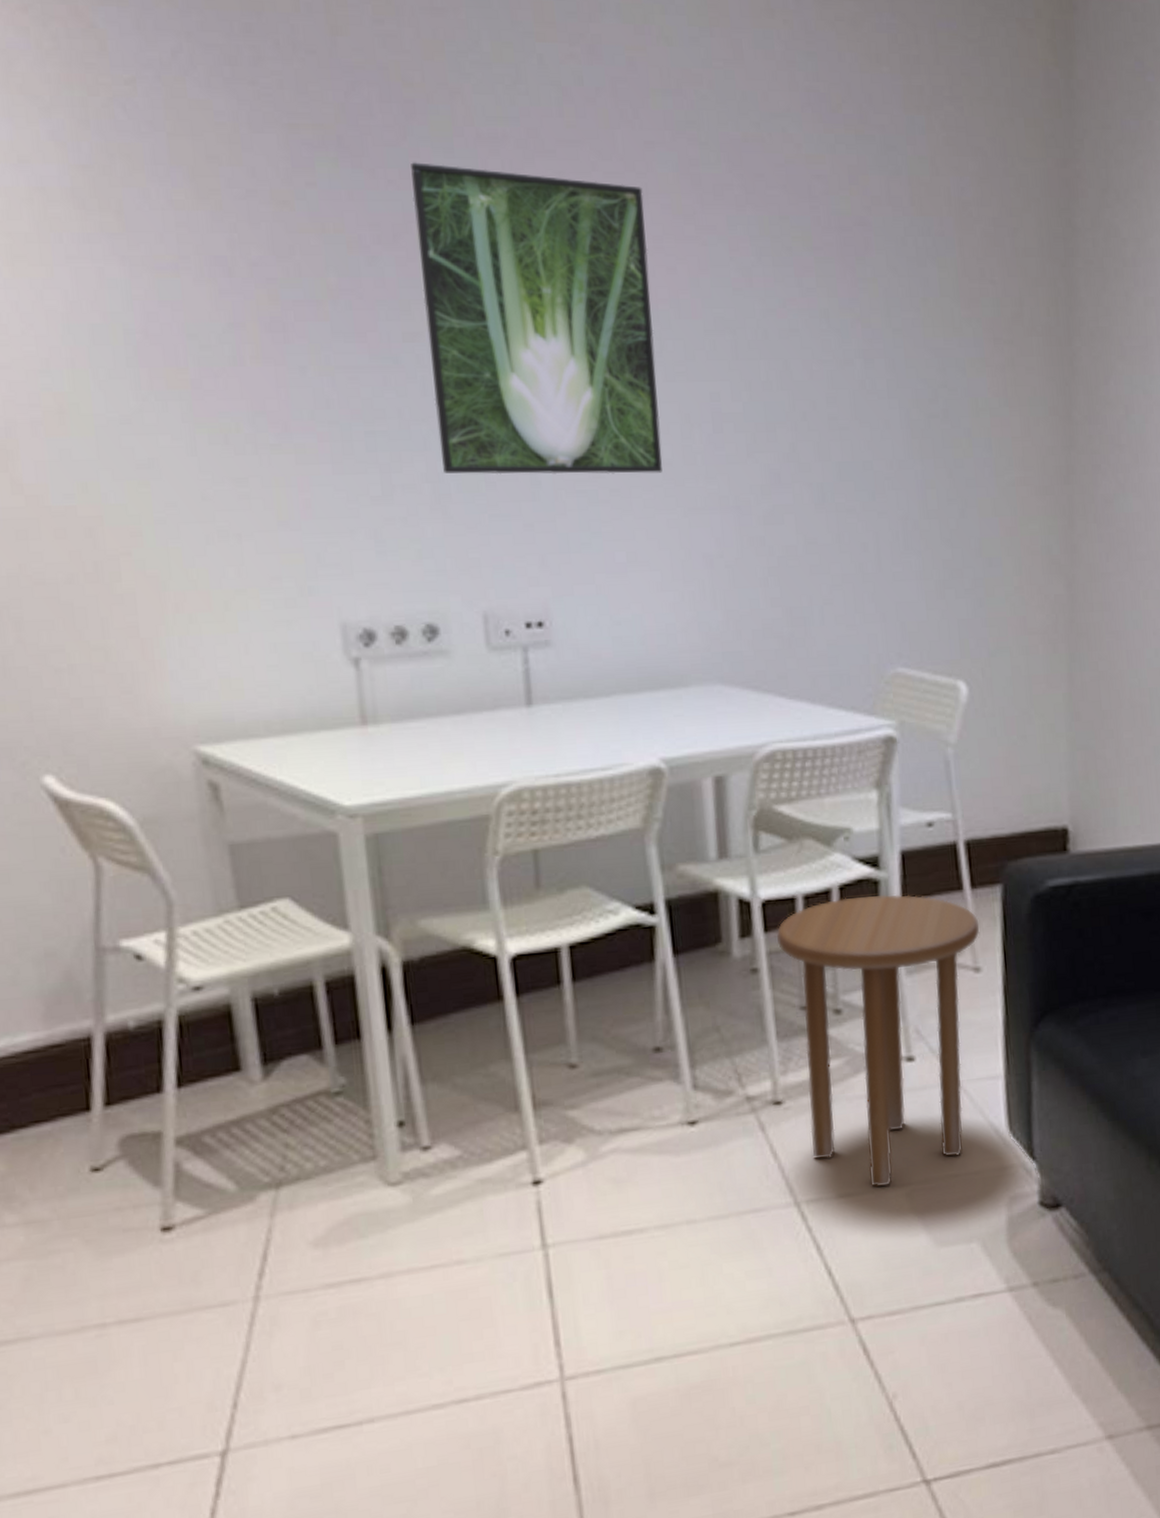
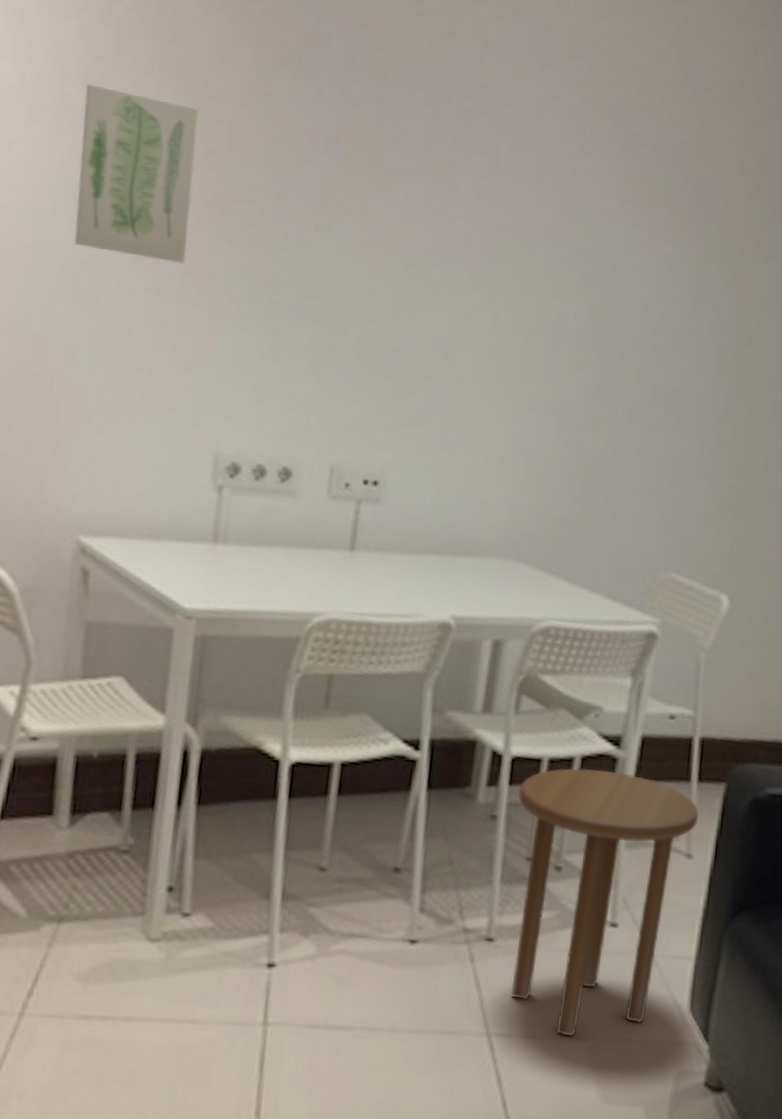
wall art: none [76,200,252,405] -> present [73,83,199,264]
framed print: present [411,161,662,475] -> none [324,86,535,372]

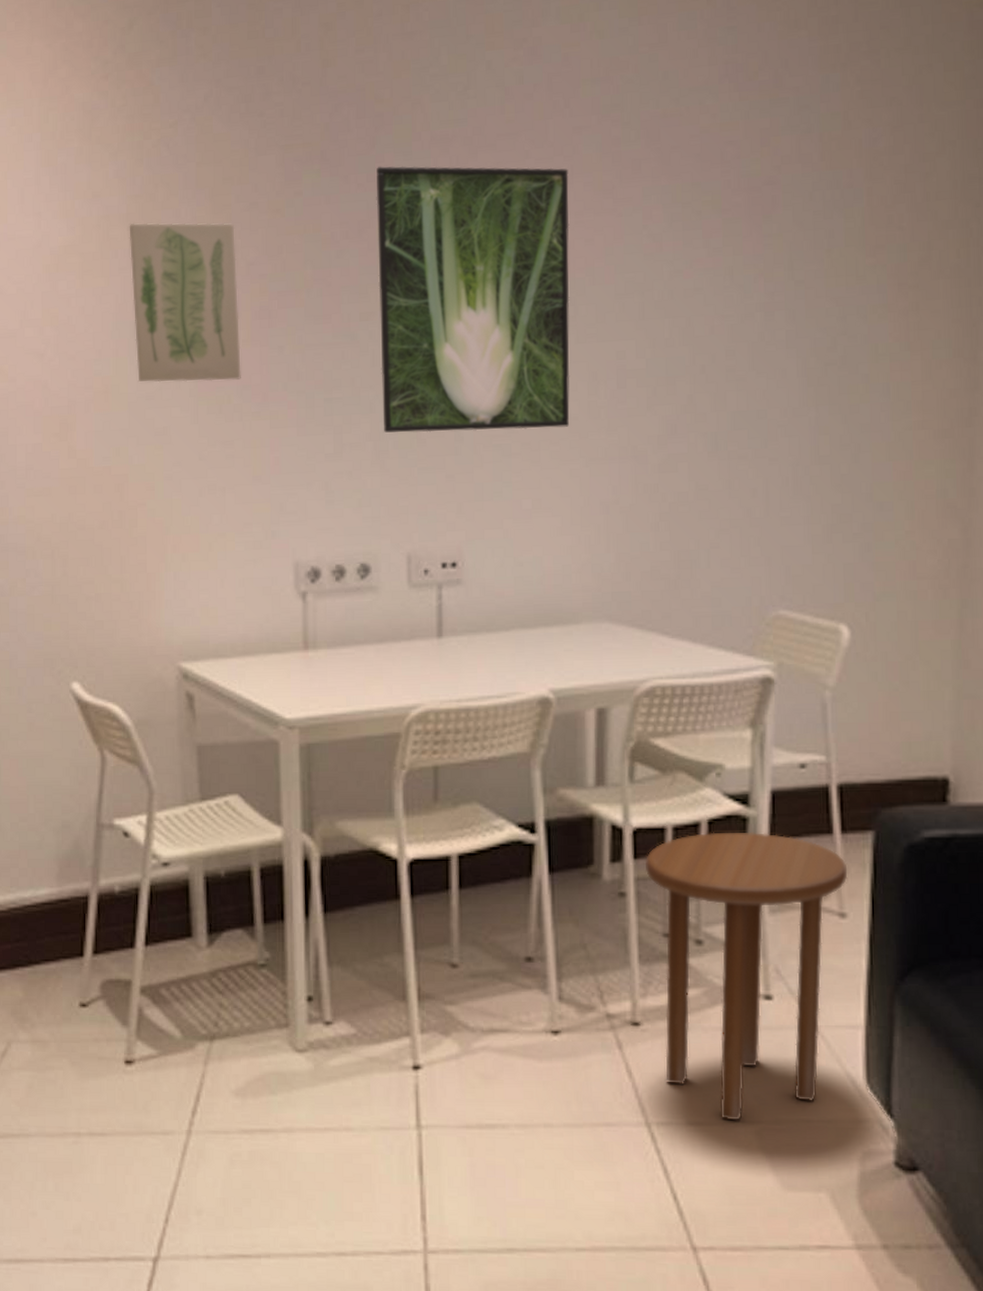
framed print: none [324,86,535,372] -> present [376,165,570,433]

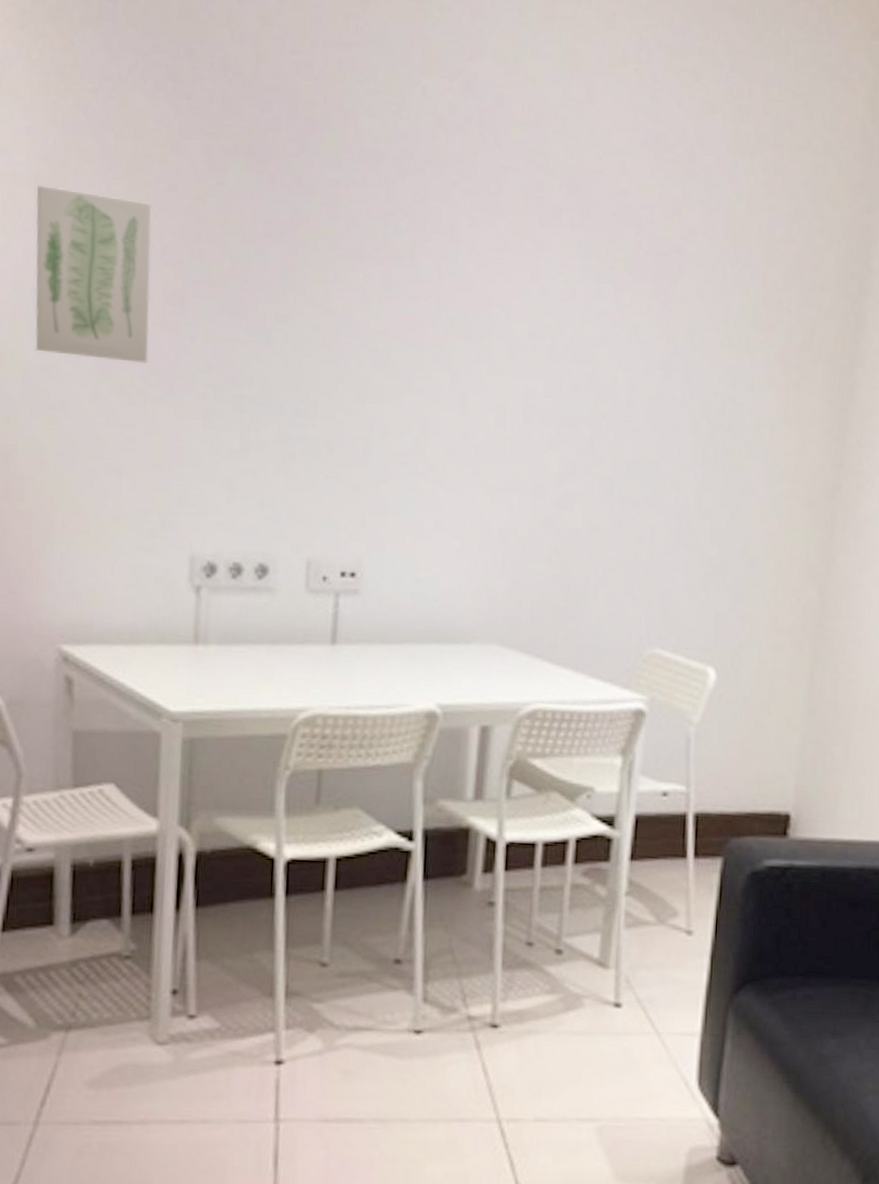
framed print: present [376,165,570,433] -> none [292,170,493,454]
side table: present [644,832,848,1121] -> none [514,850,697,1118]

